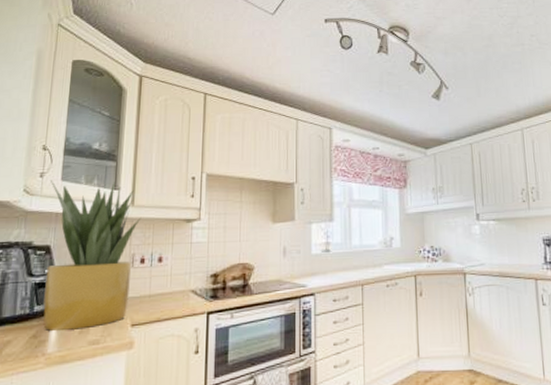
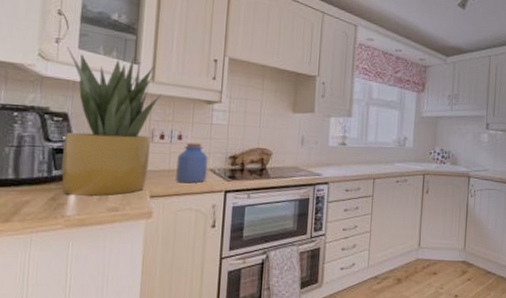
jar: none [157,264,189,308] -> present [176,142,208,184]

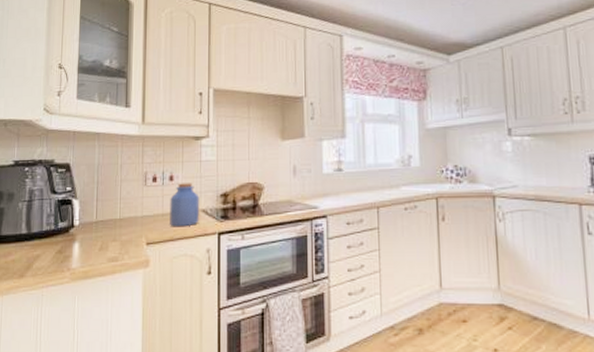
planter: present [61,47,162,196] -> none [66,98,152,246]

